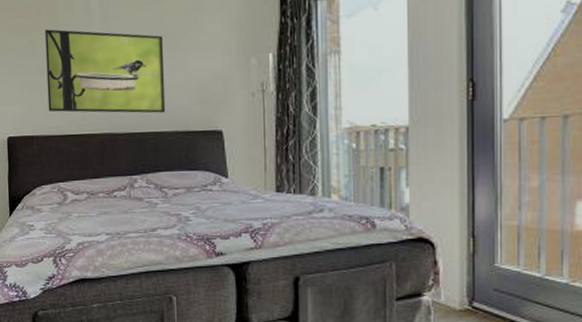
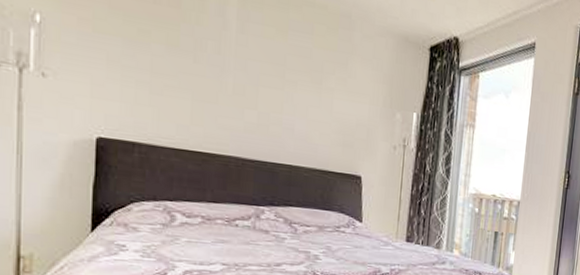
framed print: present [45,29,166,114] -> none [159,22,310,147]

